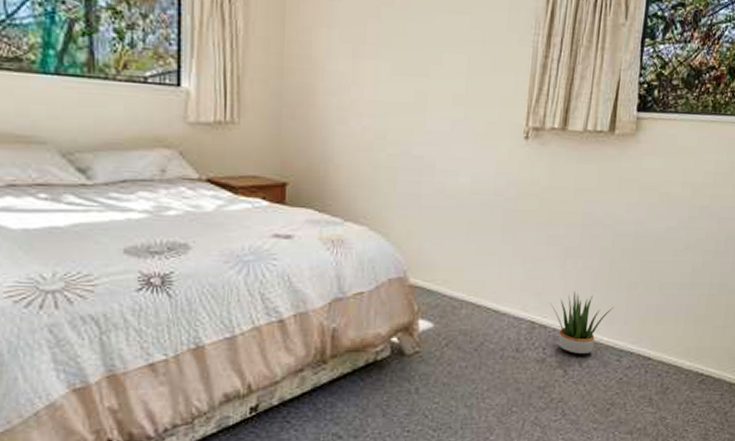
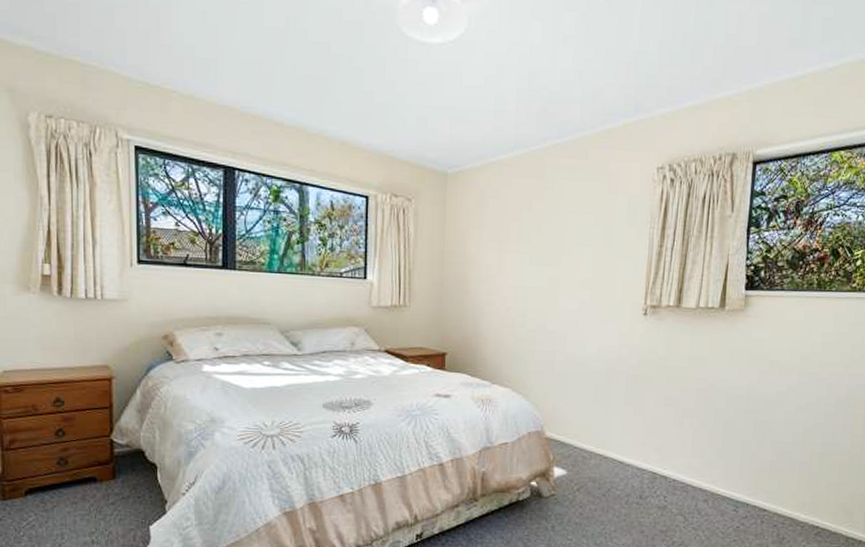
potted plant: present [550,291,614,355] -> none [669,447,729,504]

